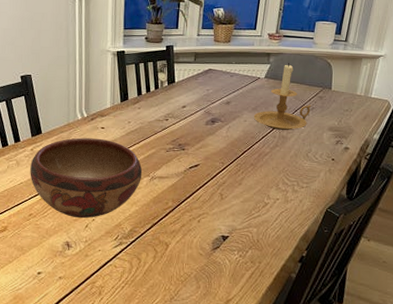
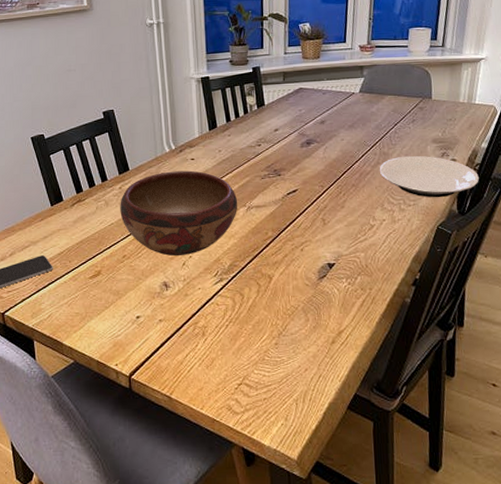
candle holder: present [253,63,312,130] -> none [351,75,412,146]
plate: none [277,141,369,183] -> present [379,155,479,198]

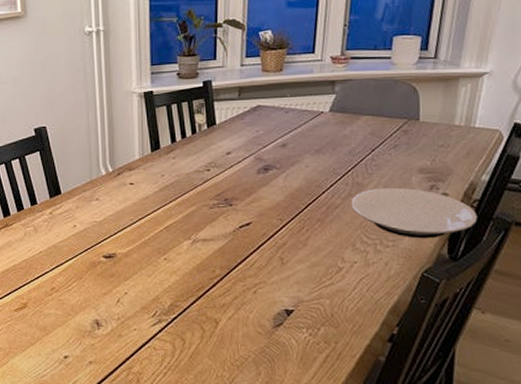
decorative bowl: present [120,170,238,256] -> none [50,196,182,292]

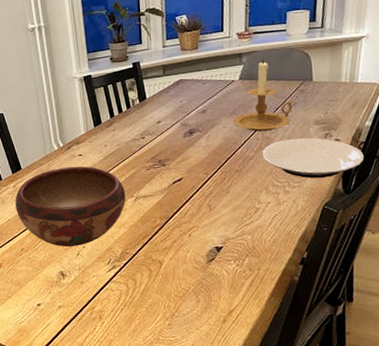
decorative bowl: none [50,196,182,292] -> present [15,166,126,247]
candle holder: none [317,91,394,175] -> present [232,60,293,132]

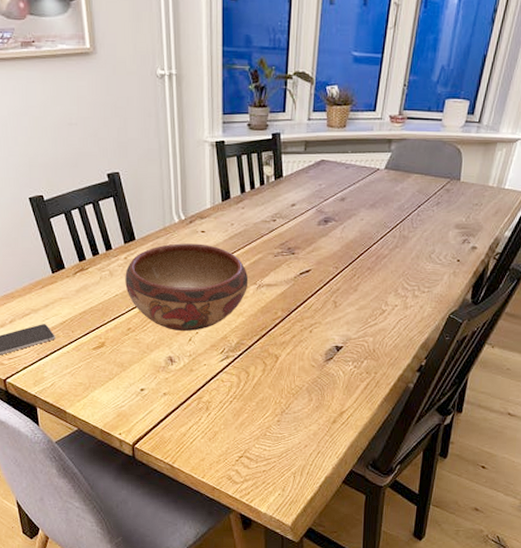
candle holder: present [232,60,293,132] -> none [371,150,437,229]
plate: present [262,138,364,179] -> none [396,240,497,286]

